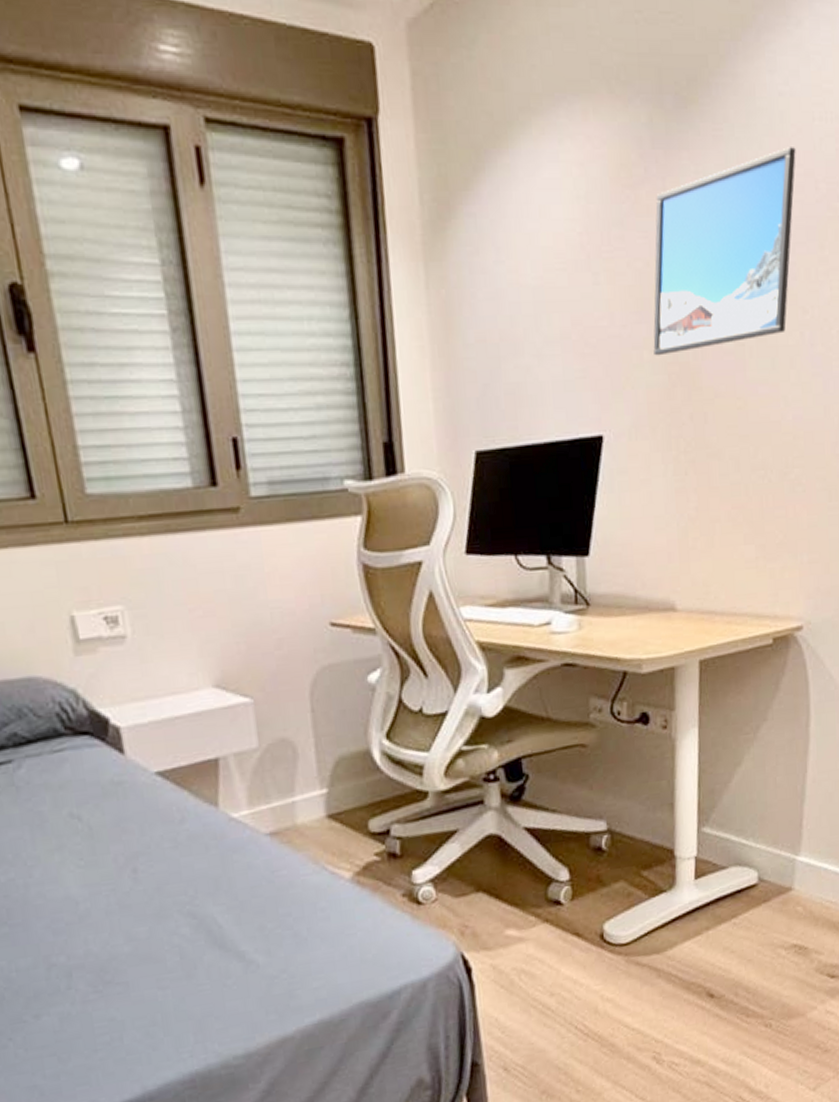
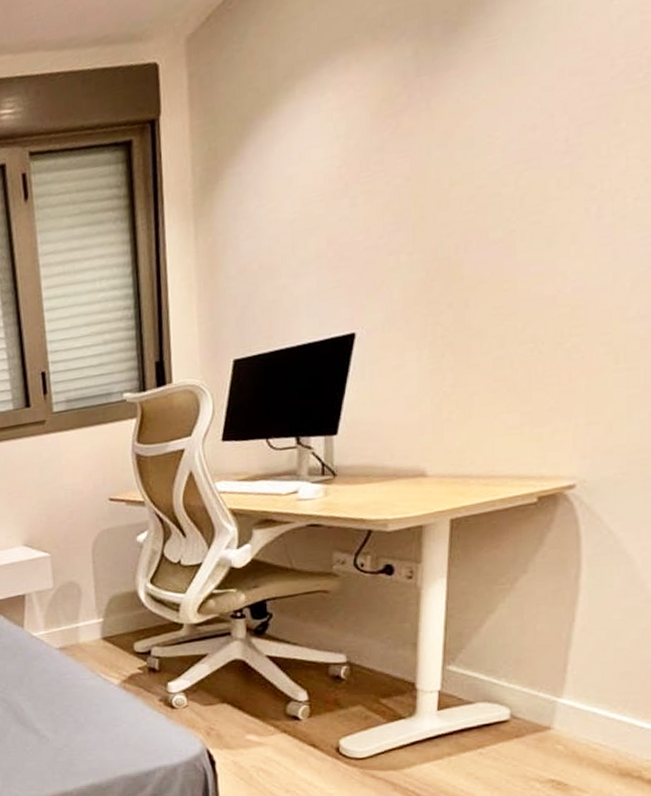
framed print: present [653,147,796,356] -> none [411,33,587,257]

